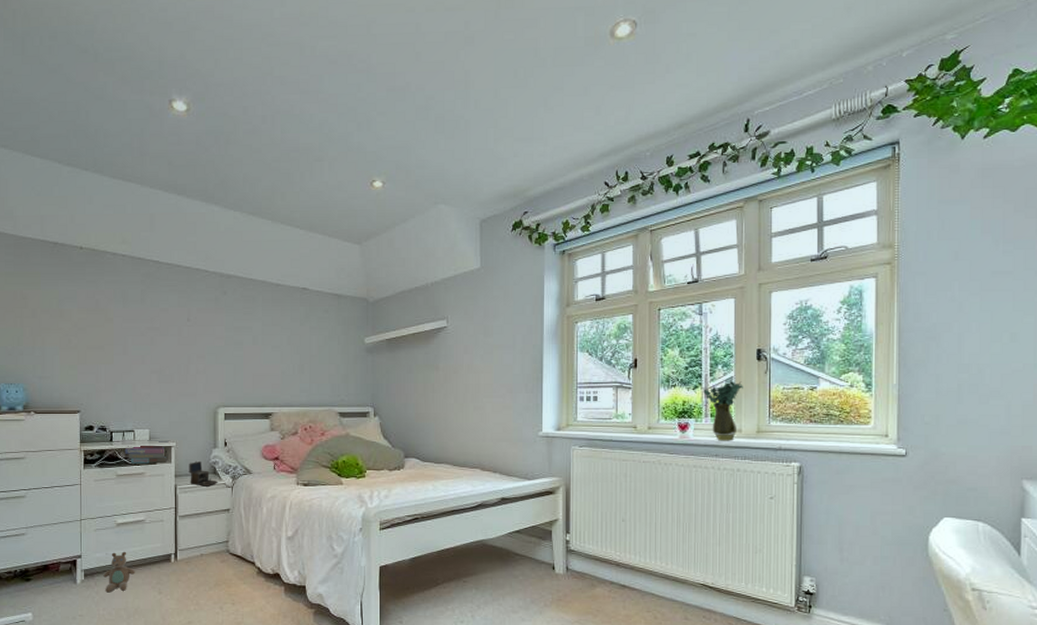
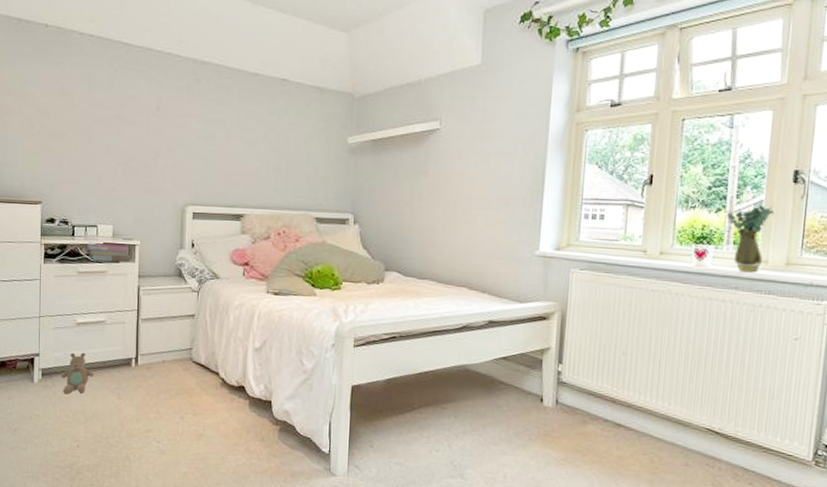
jewelry box: present [189,460,218,487] -> none [153,261,183,290]

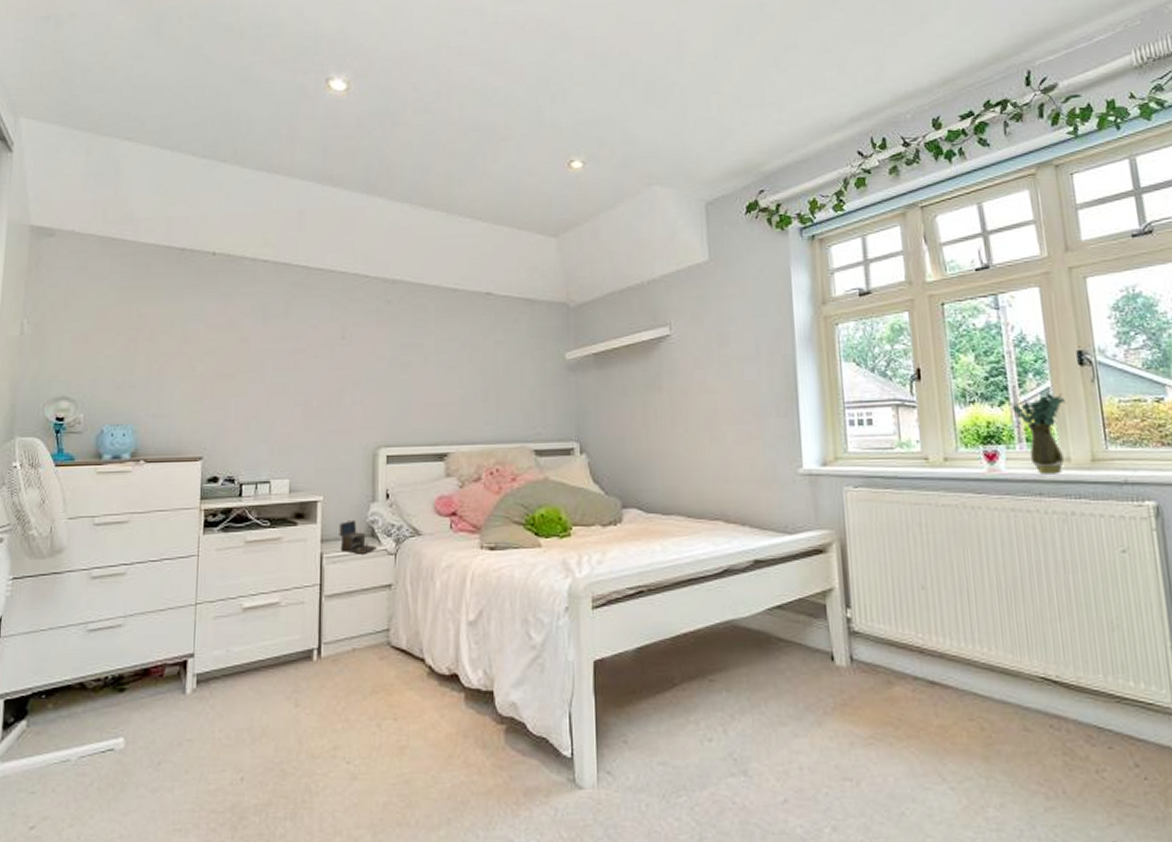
teddy bear: present [61,352,94,394] -> none [222,646,264,706]
books: present [86,237,135,263] -> none [256,493,316,527]
jewelry box: none [153,261,183,290] -> present [339,519,377,554]

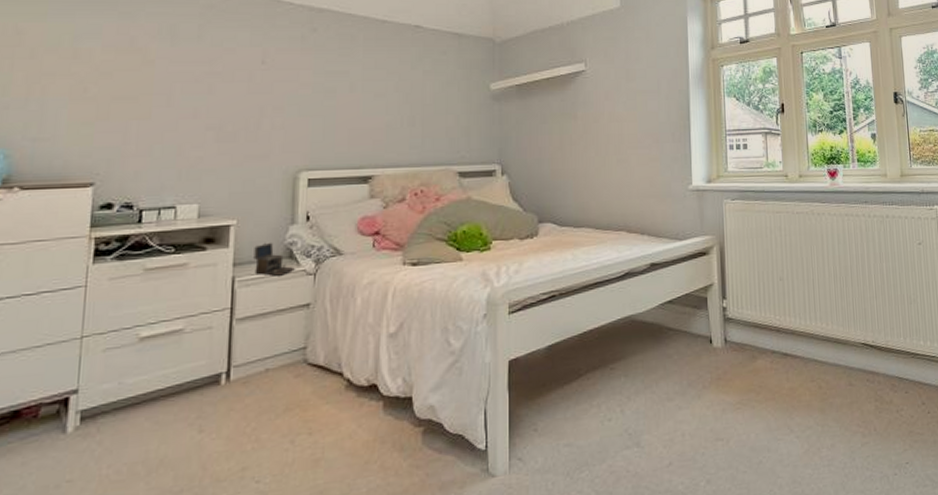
vase: present [1010,390,1065,474] -> none [847,122,885,187]

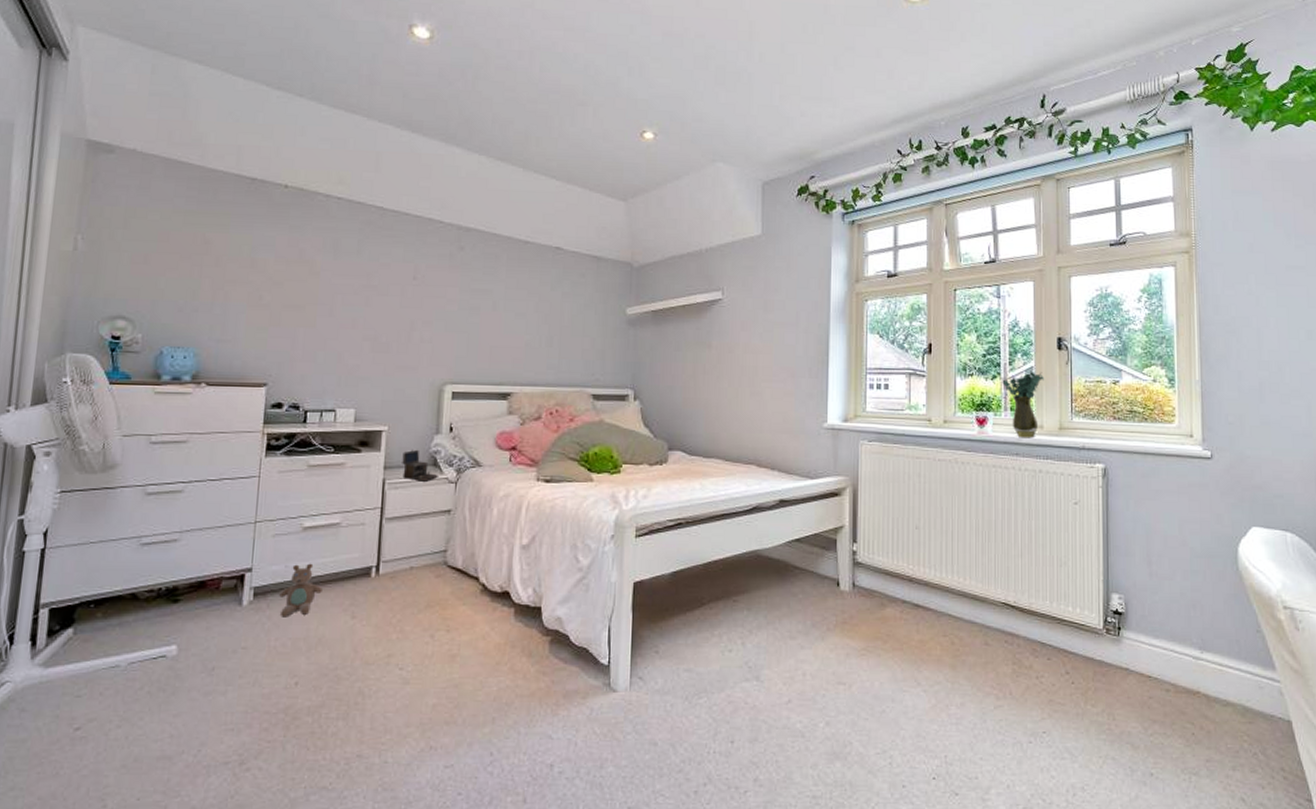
teddy bear: none [112,376,164,441] -> present [279,563,323,618]
vase: none [847,122,885,187] -> present [1001,369,1044,438]

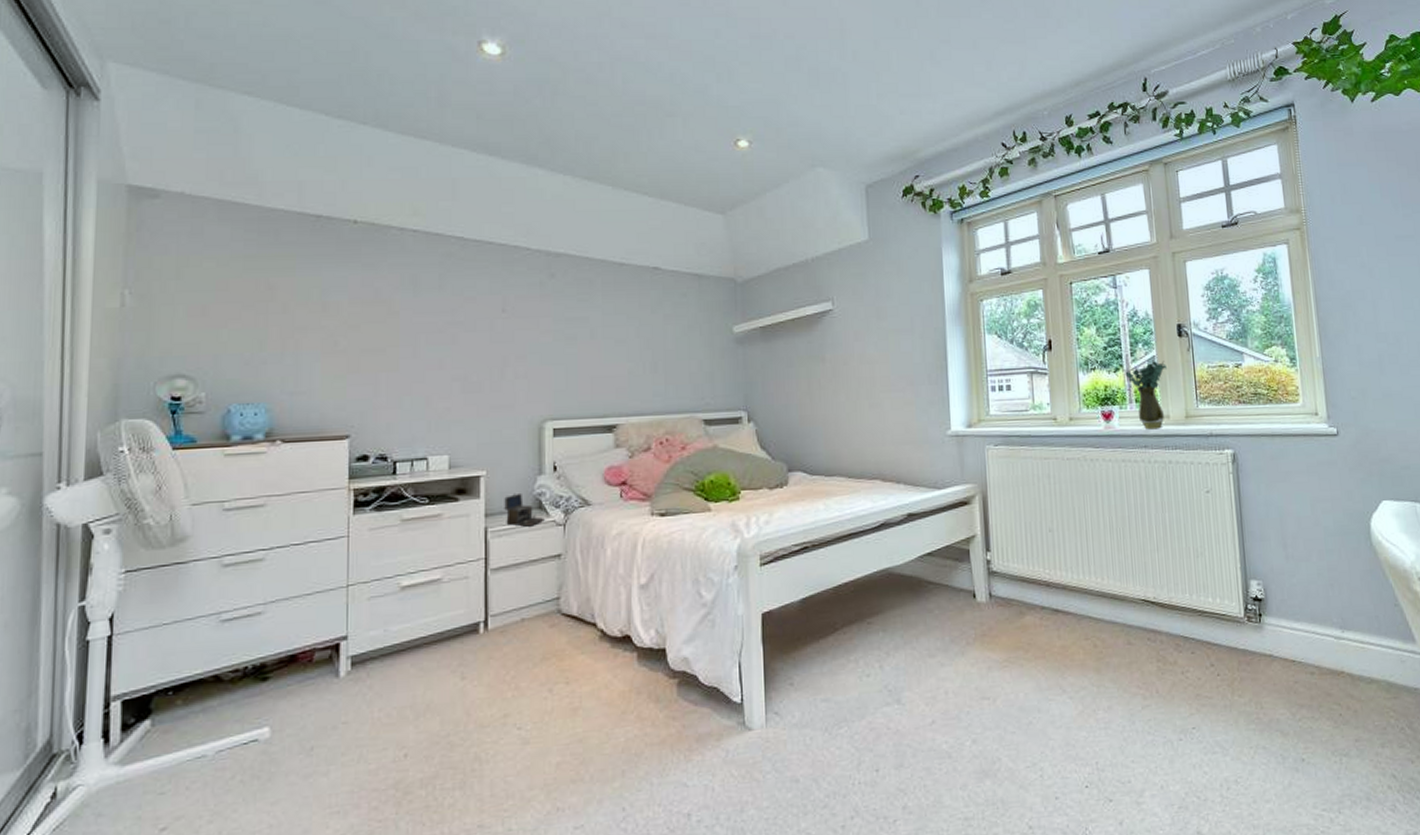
teddy bear: present [279,563,323,618] -> none [380,624,427,686]

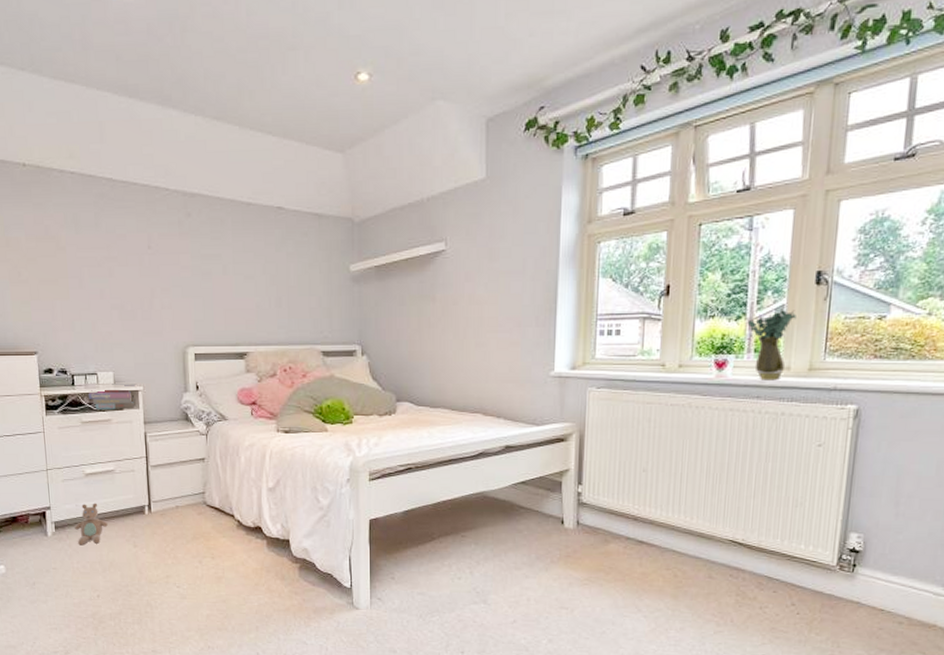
teddy bear: none [380,624,427,686] -> present [75,503,108,546]
books: none [413,468,478,504] -> present [88,384,137,411]
jewelry box: present [504,493,545,527] -> none [158,406,191,434]

